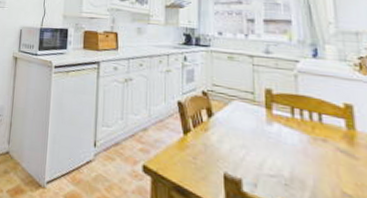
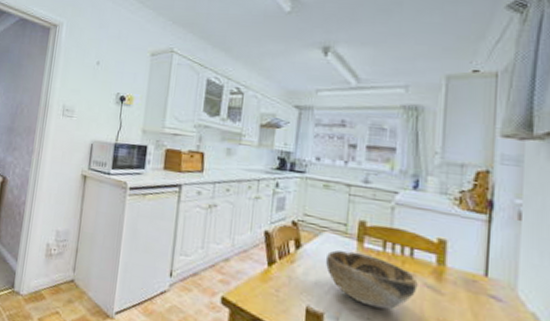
decorative bowl: none [237,117,331,175] -> present [325,250,418,310]

